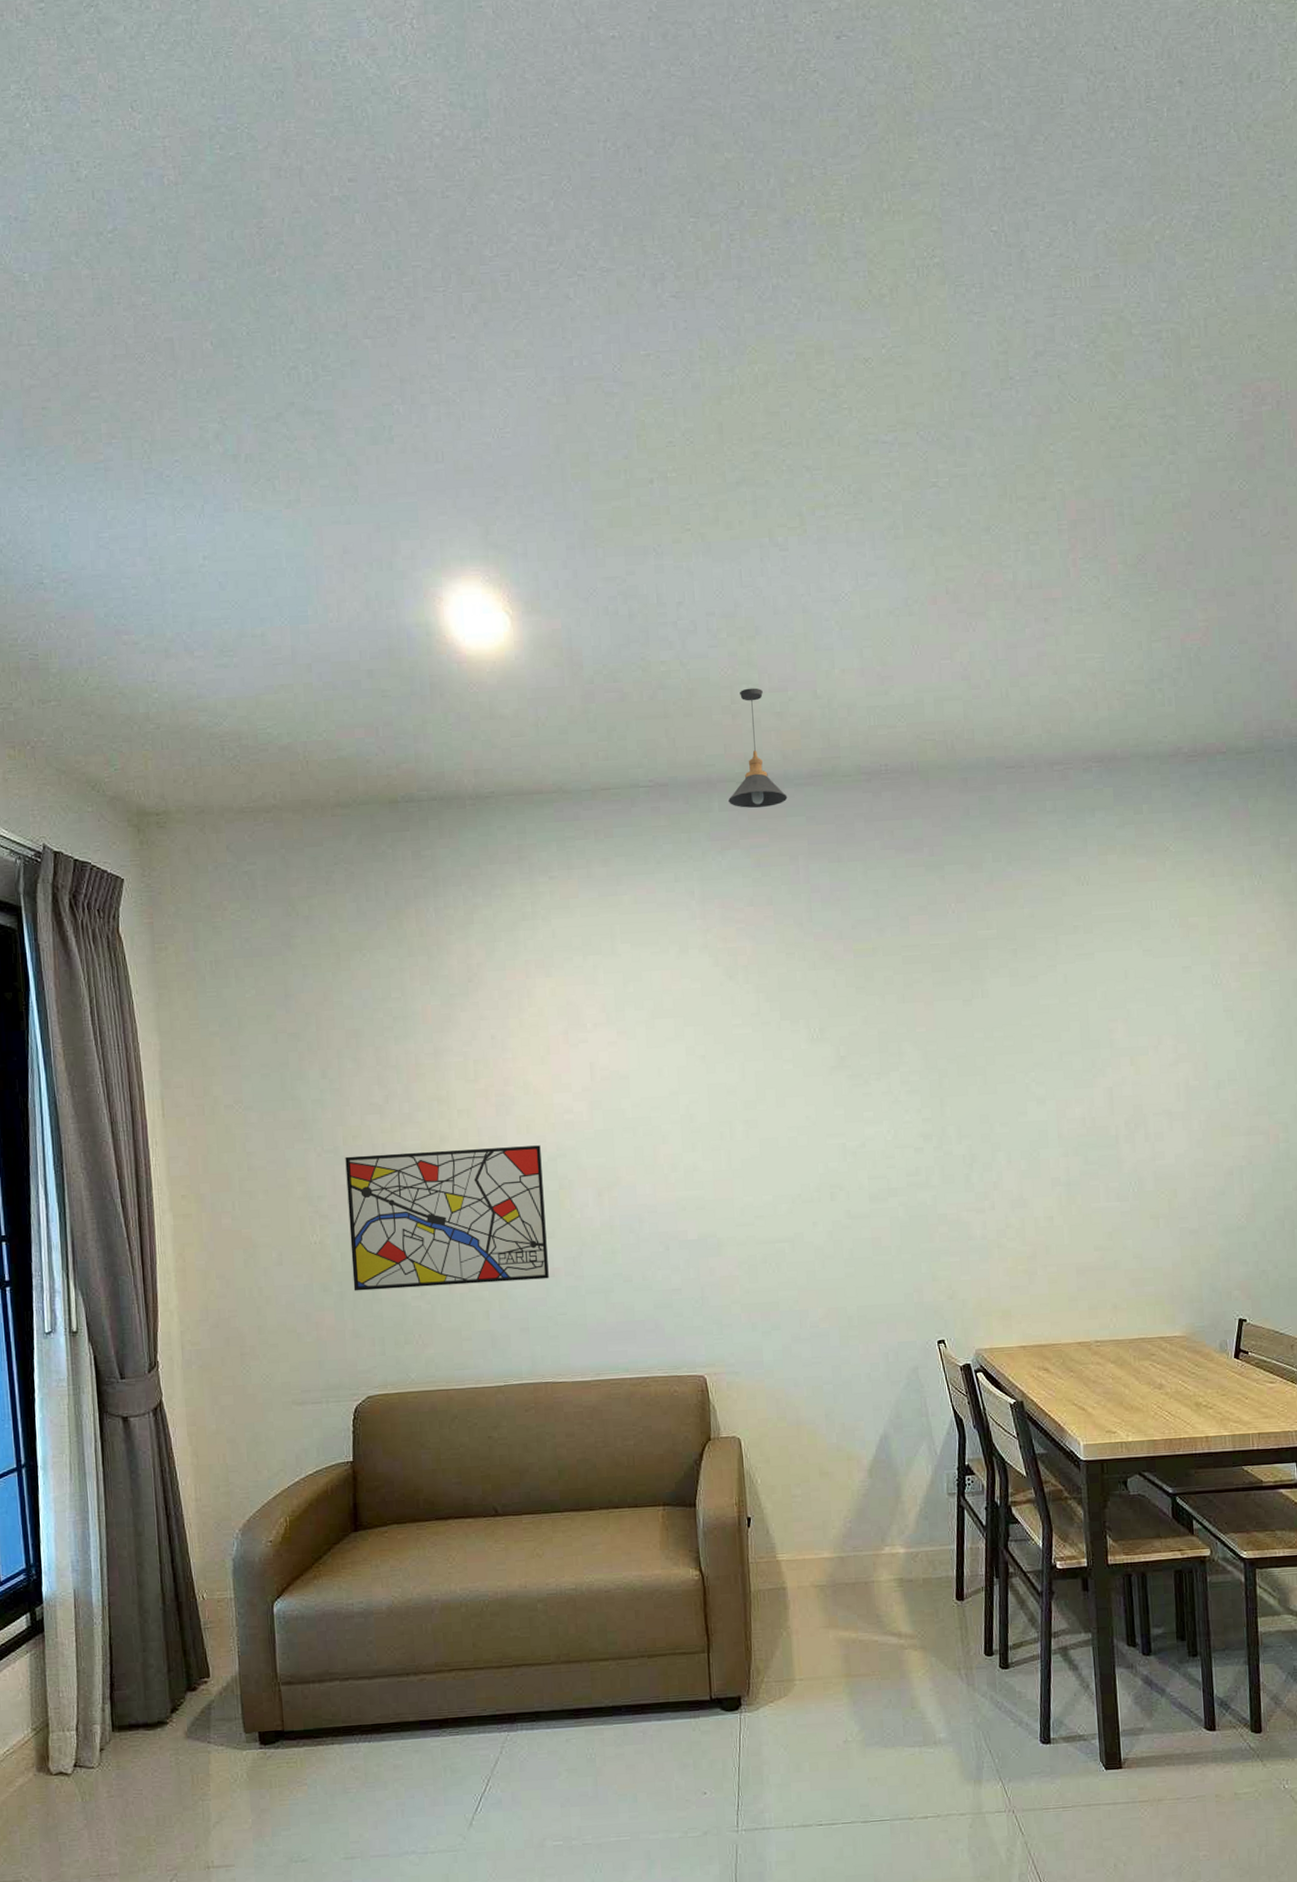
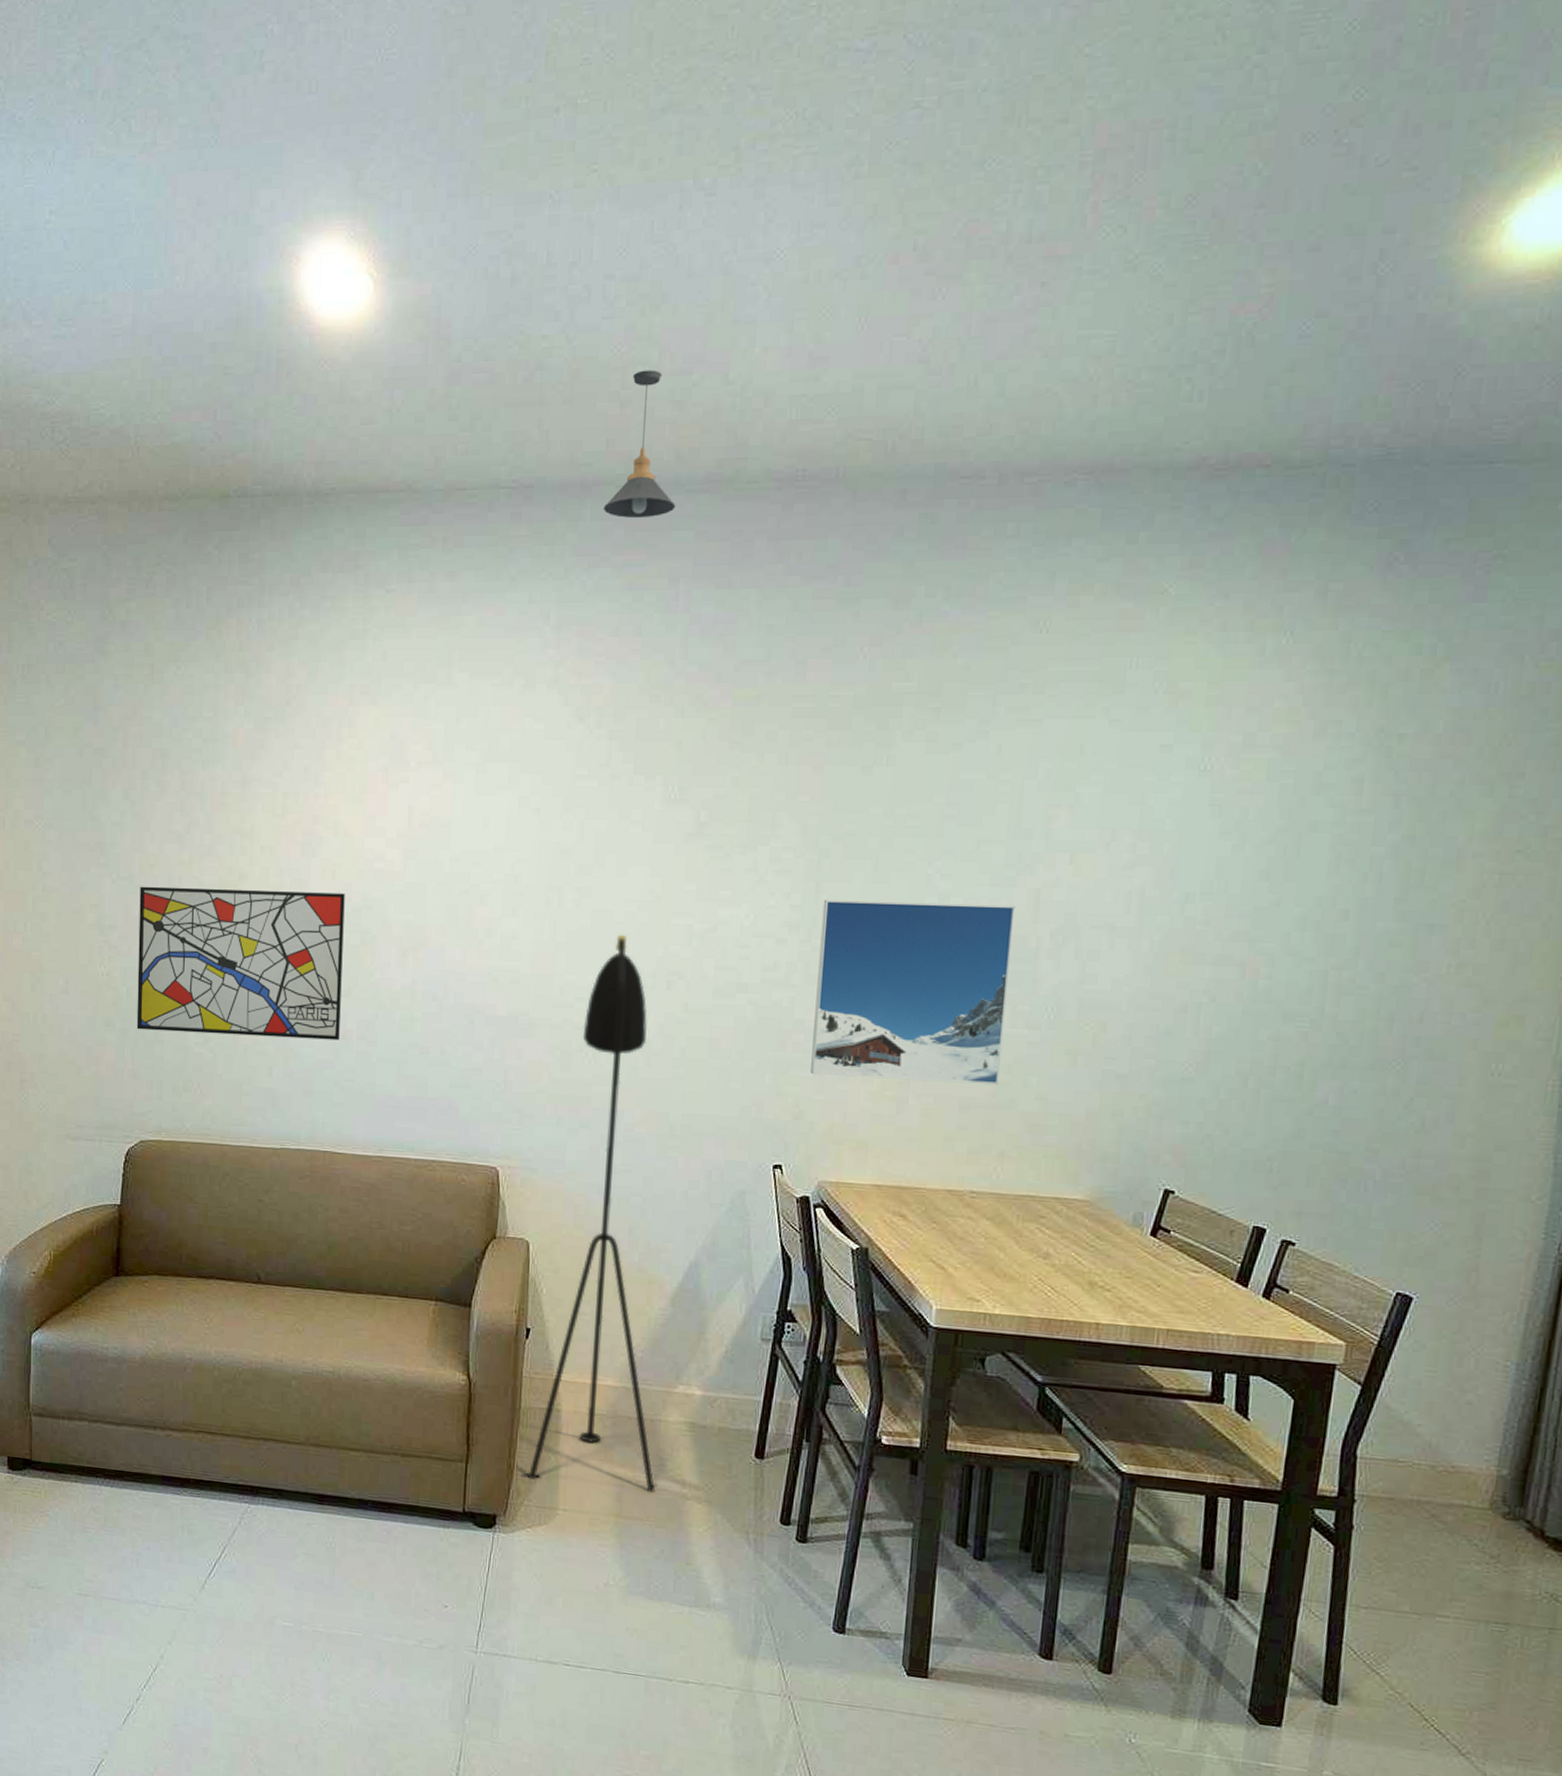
floor lamp: none [758,1157,877,1657] -> present [521,934,656,1494]
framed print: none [948,1102,1104,1259] -> present [811,900,1015,1085]

